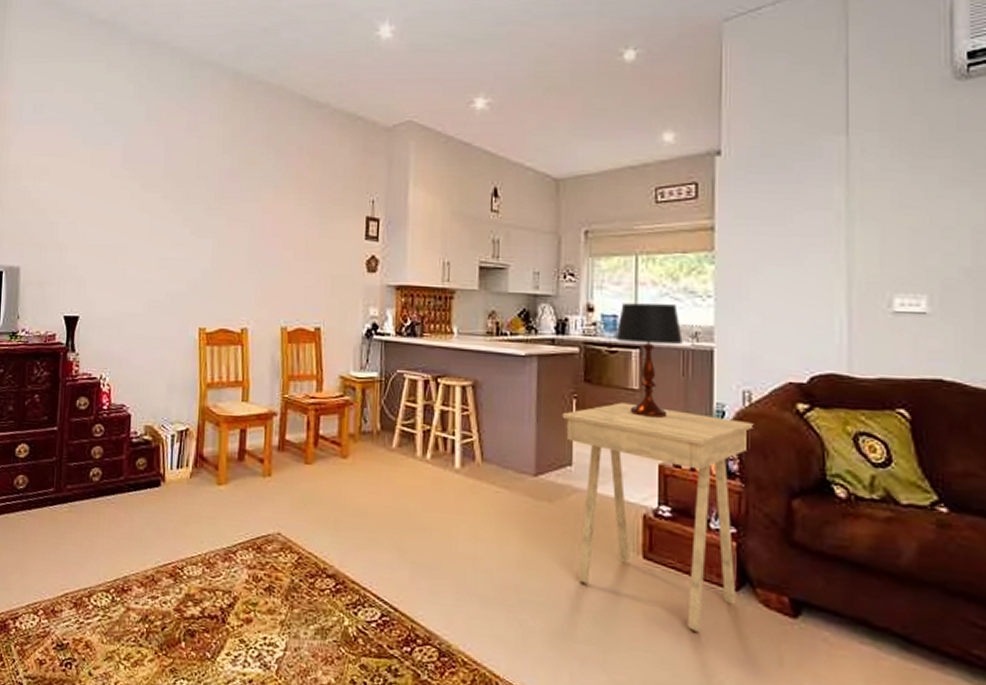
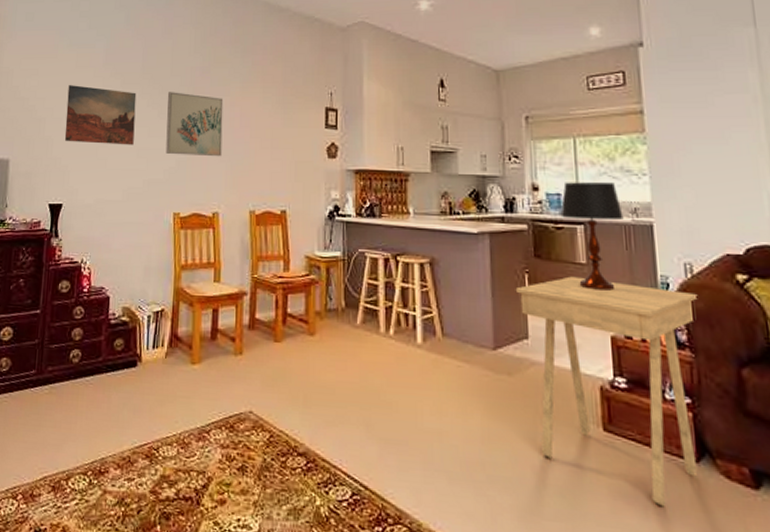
wall art: none [79,186,158,254] -> present [64,85,137,145]
wall art: none [190,196,254,269] -> present [166,92,224,157]

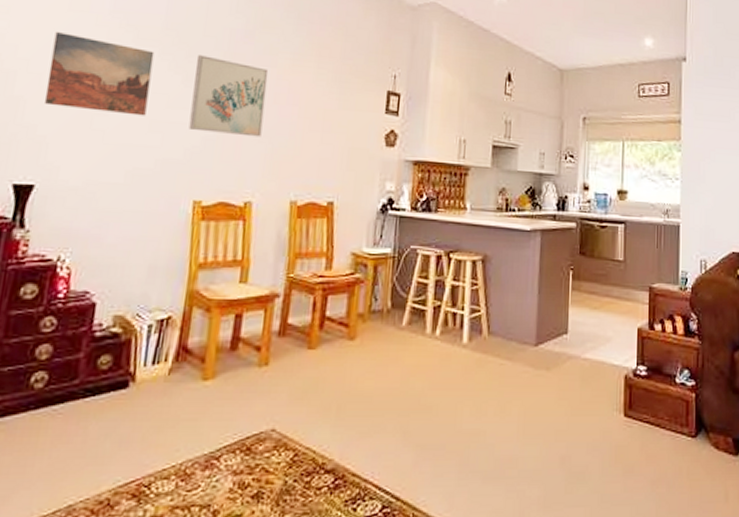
side table: present [515,276,698,507] -> none [560,273,708,481]
table lamp: present [560,182,624,291] -> none [605,183,657,286]

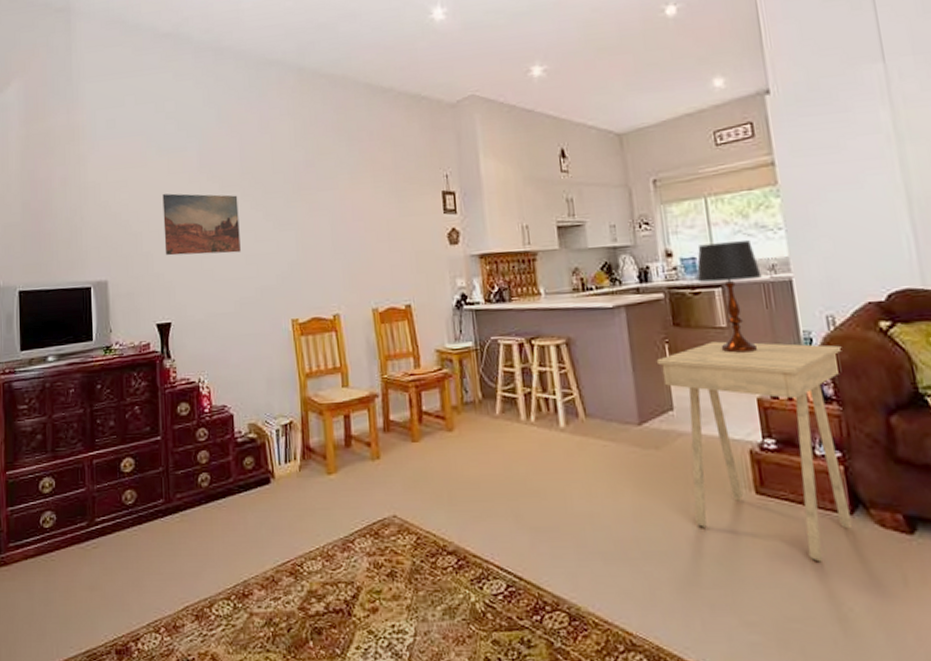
wall art: present [188,55,269,137] -> none [271,190,337,258]
side table: none [560,273,708,481] -> present [656,341,852,563]
table lamp: none [605,183,657,286] -> present [697,240,762,353]

